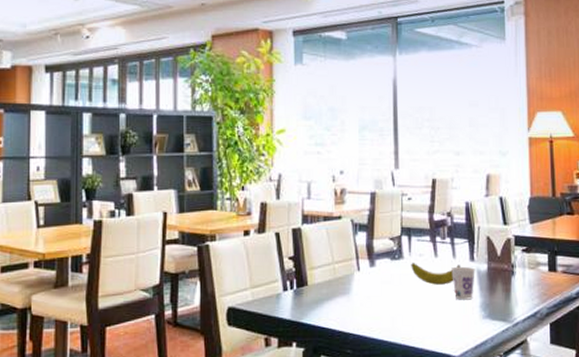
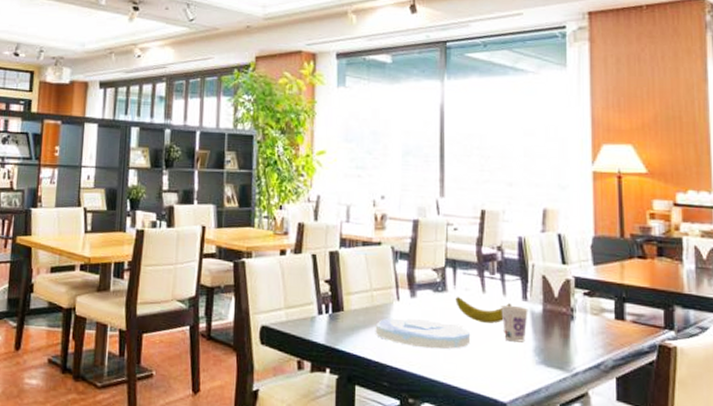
plate: none [338,286,425,314] -> present [375,318,471,350]

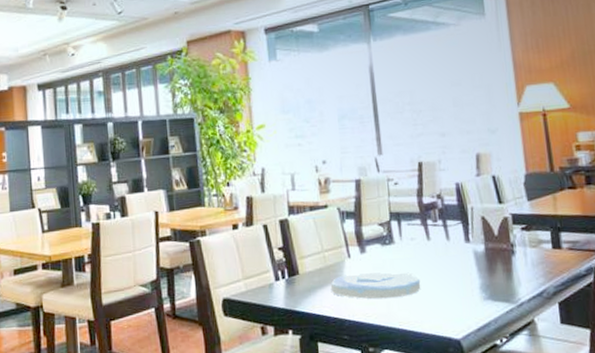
banana: present [455,297,512,324] -> none [403,247,457,269]
cup: present [501,304,528,343] -> none [446,248,472,282]

